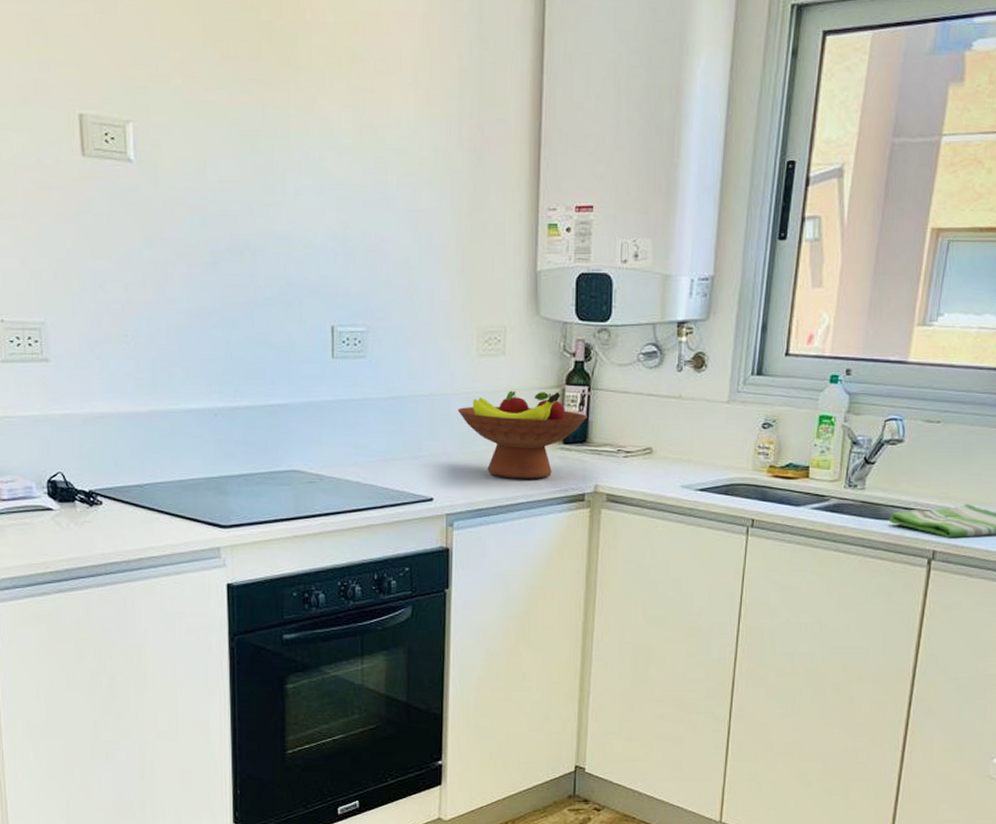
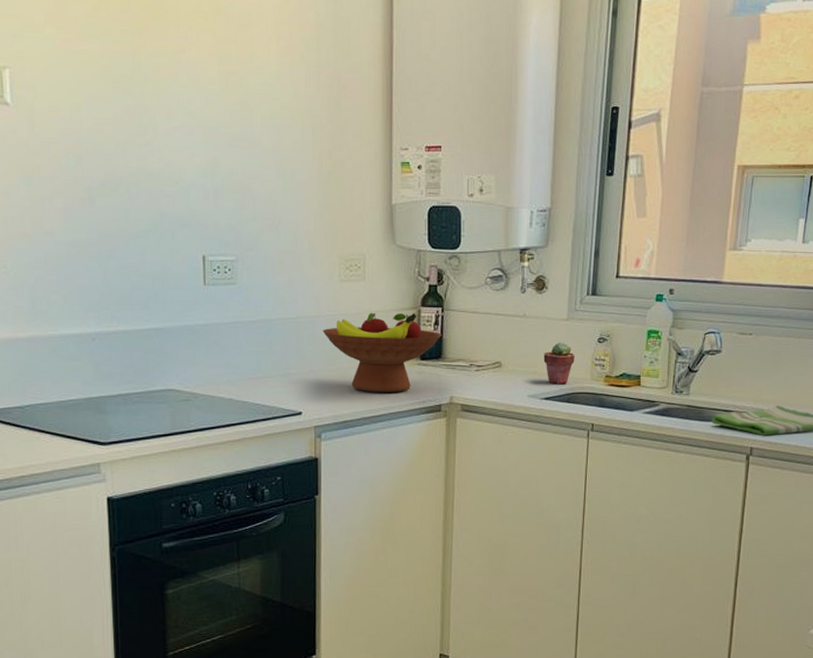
potted succulent: none [700,427,735,475] -> present [543,342,575,385]

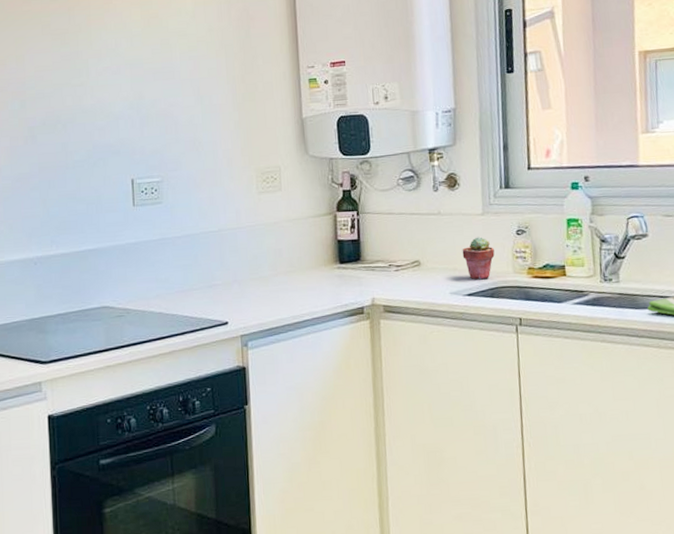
fruit bowl: present [322,312,442,392] -> none [243,219,359,298]

